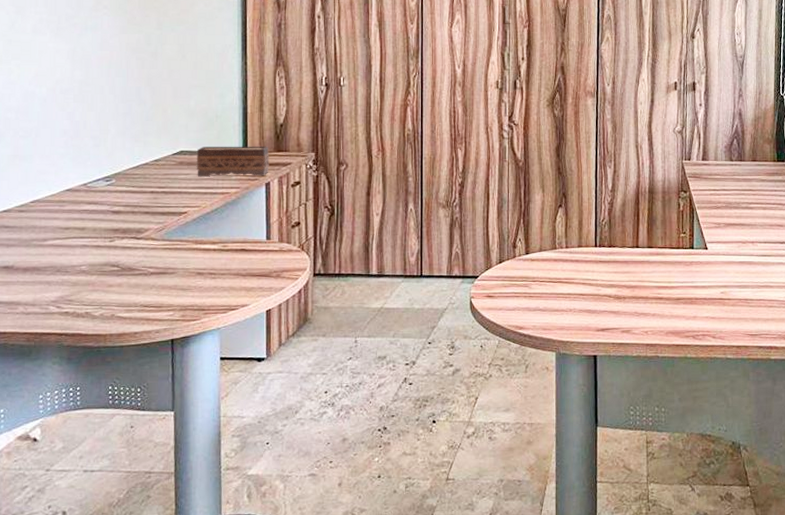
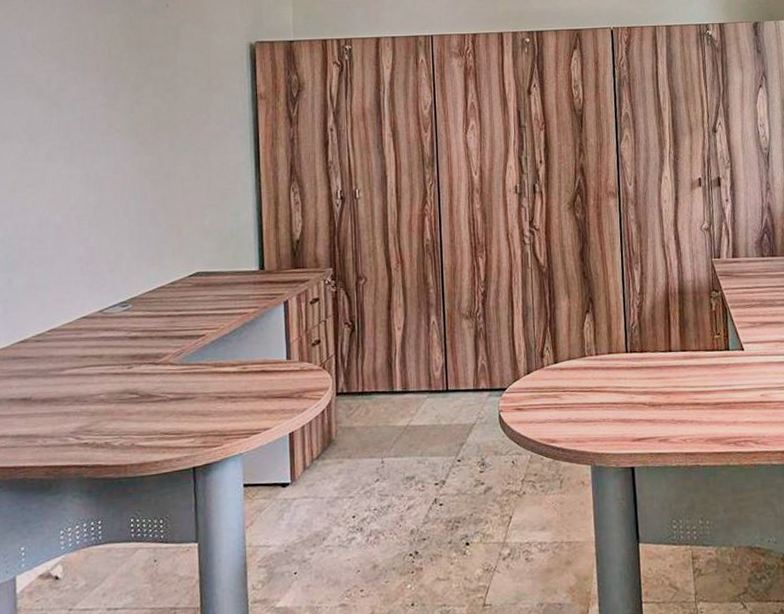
tissue box: present [196,146,269,177] -> none [213,263,287,298]

